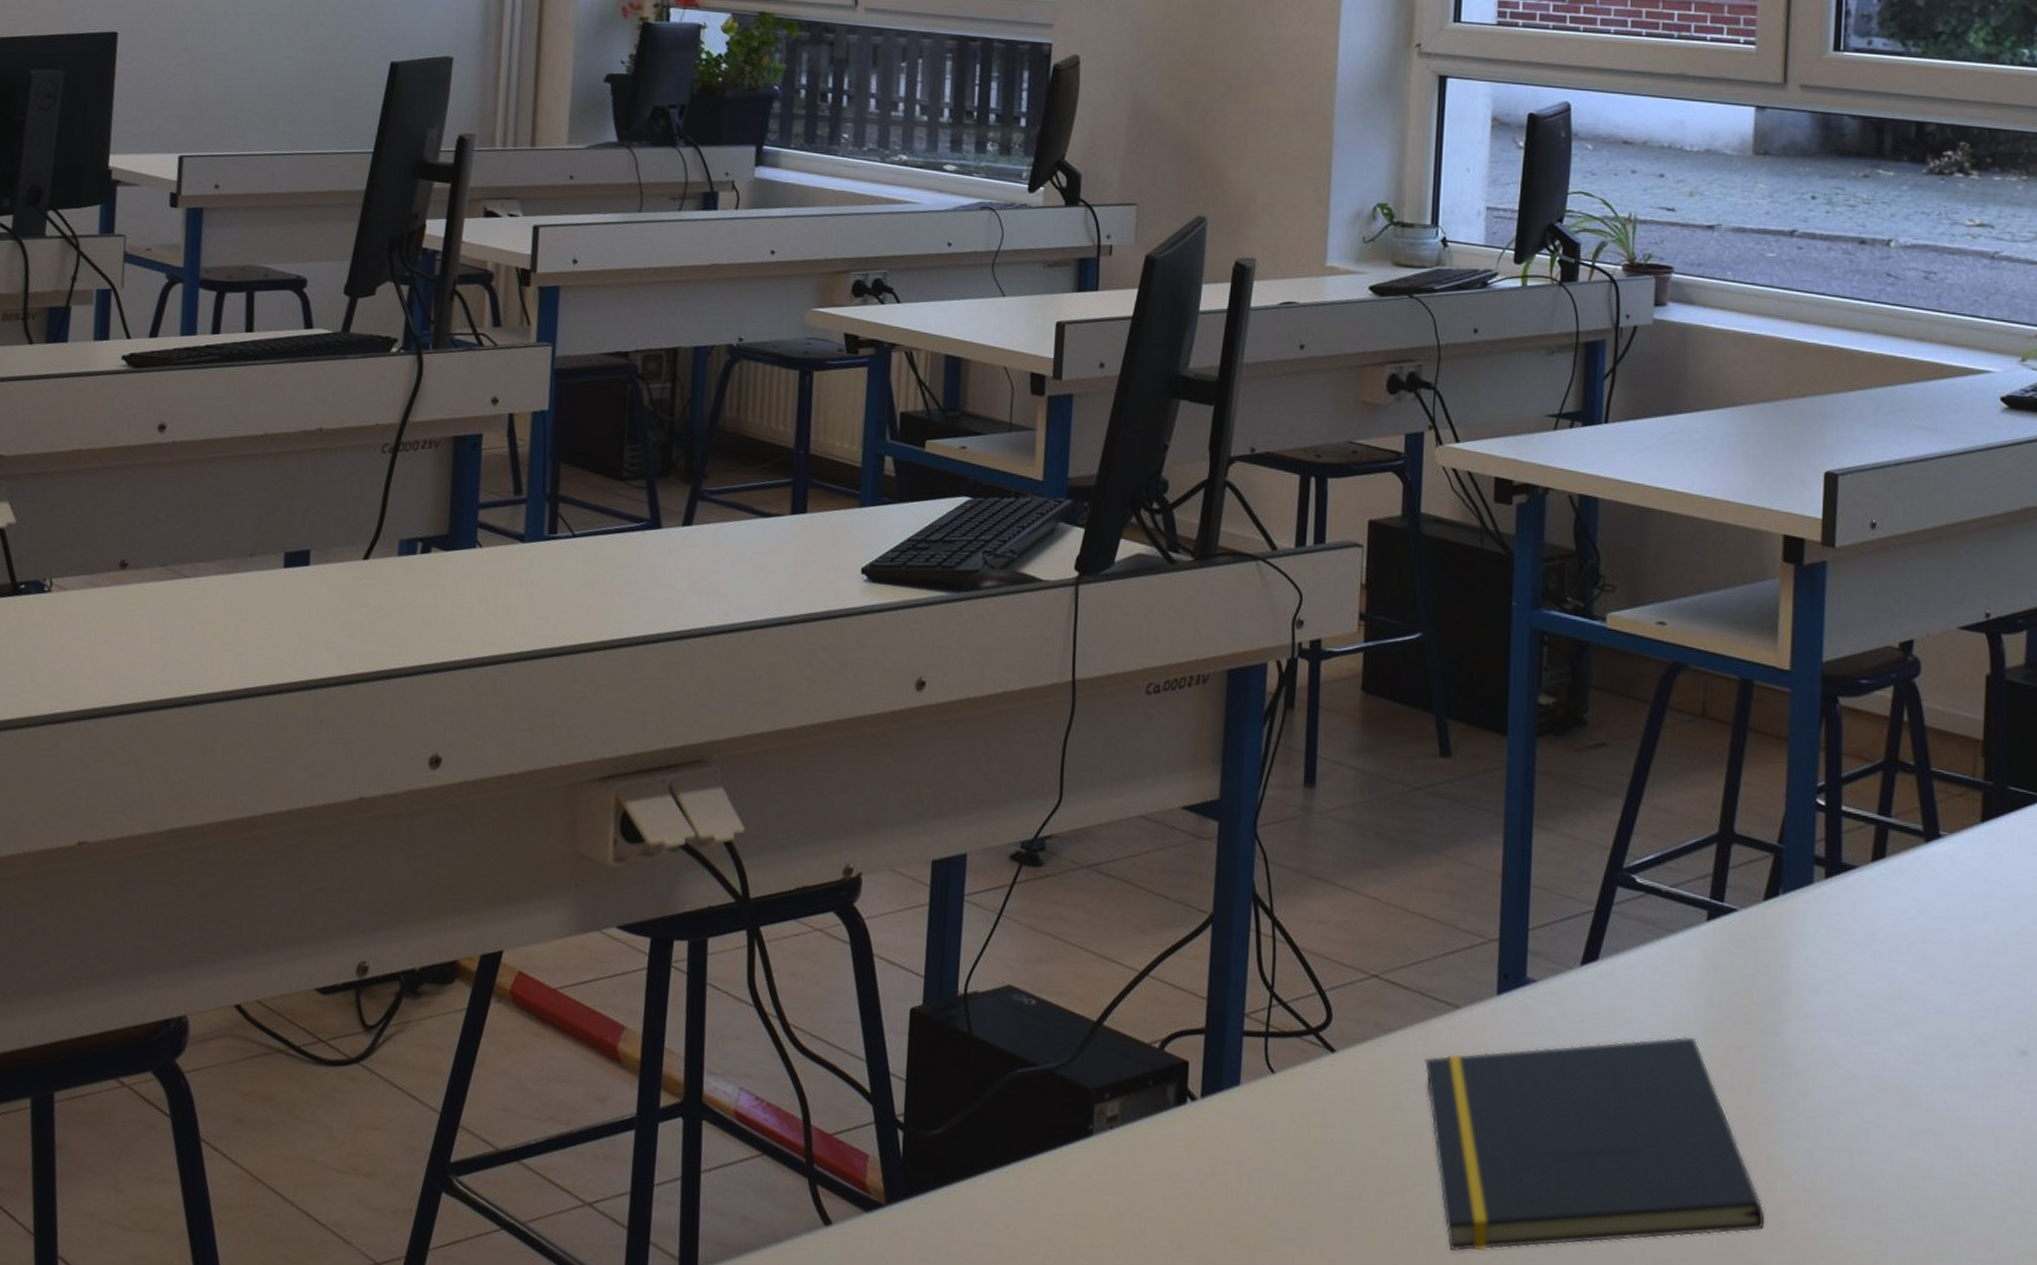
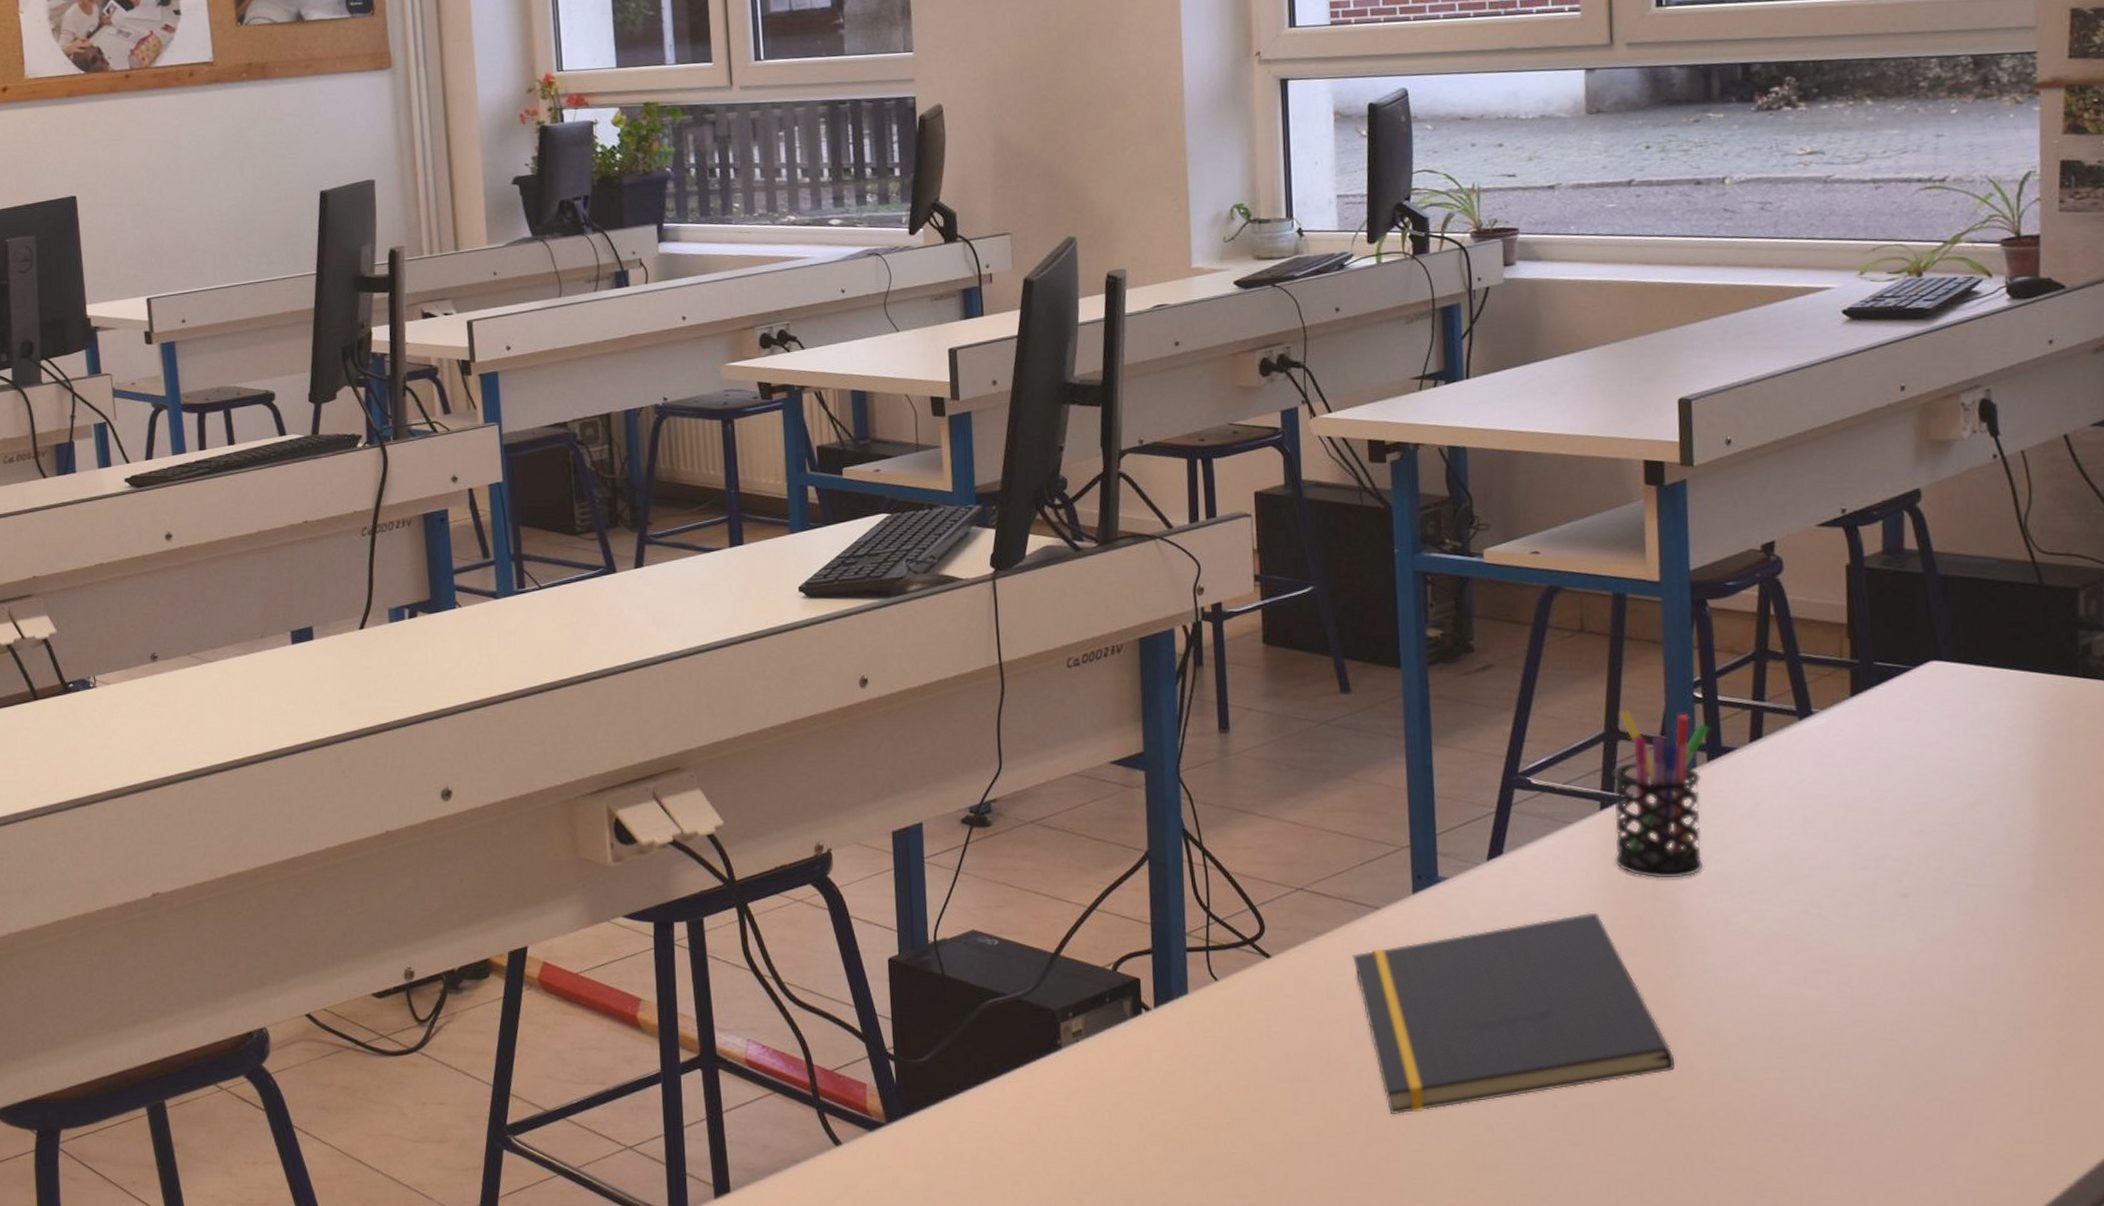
pen holder: none [1718,809,1831,1008] -> present [1612,709,1710,879]

